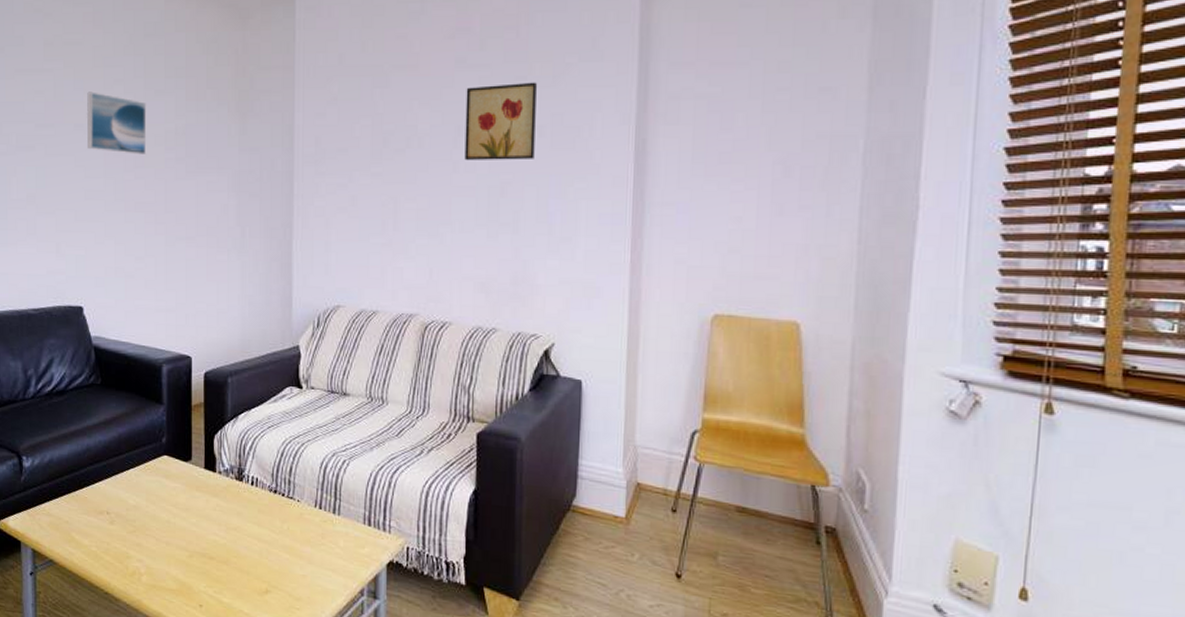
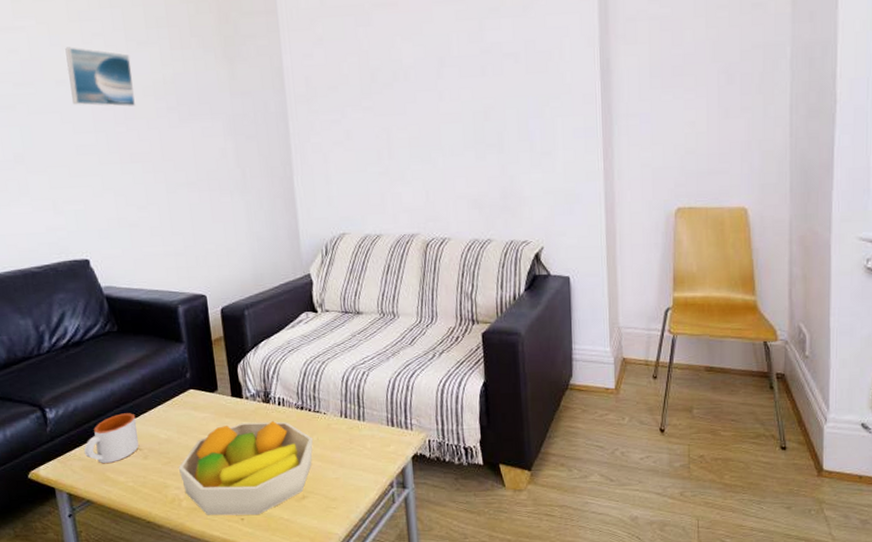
mug: none [53,471,108,524] -> present [84,413,139,464]
fruit bowl: none [142,499,284,603] -> present [178,420,314,516]
wall art: present [464,82,537,161] -> none [444,12,512,90]

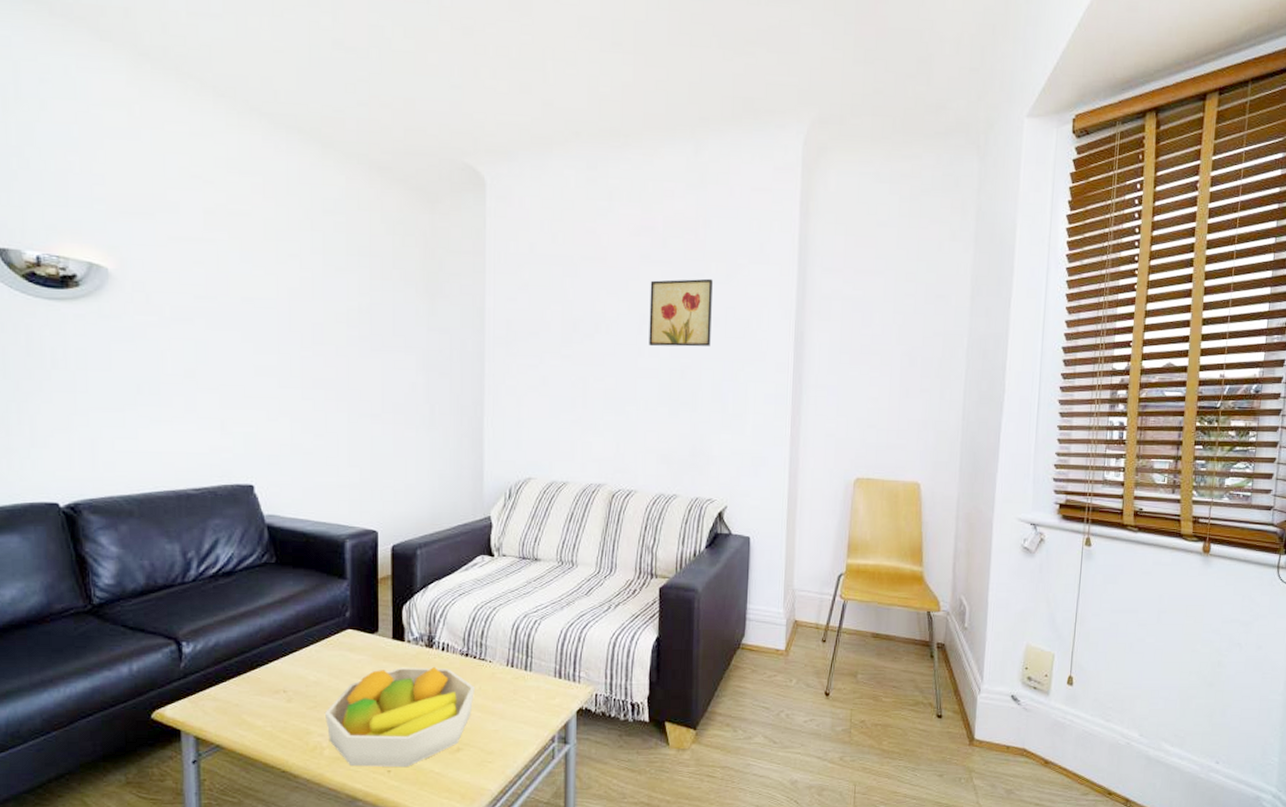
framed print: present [65,47,135,107] -> none [257,265,326,331]
mug: present [84,413,139,464] -> none [220,651,284,706]
wall art: none [444,12,512,90] -> present [649,278,713,347]

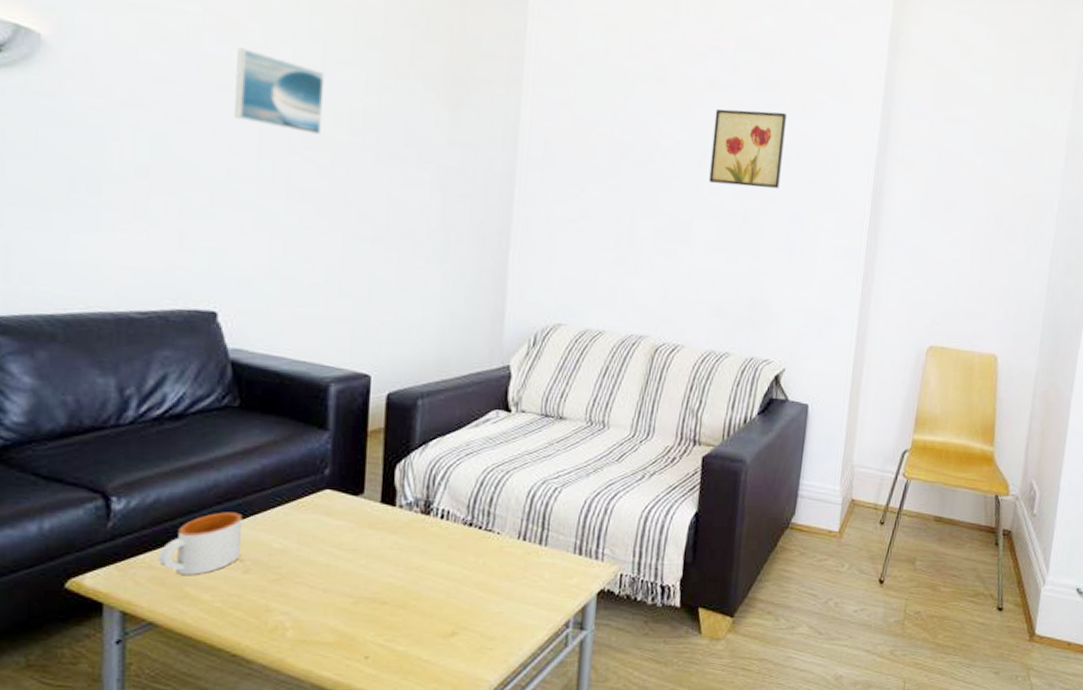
mug: none [220,651,284,706] -> present [157,512,243,576]
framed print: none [257,265,326,331] -> present [235,47,325,135]
fruit bowl: present [324,666,476,767] -> none [289,536,479,652]

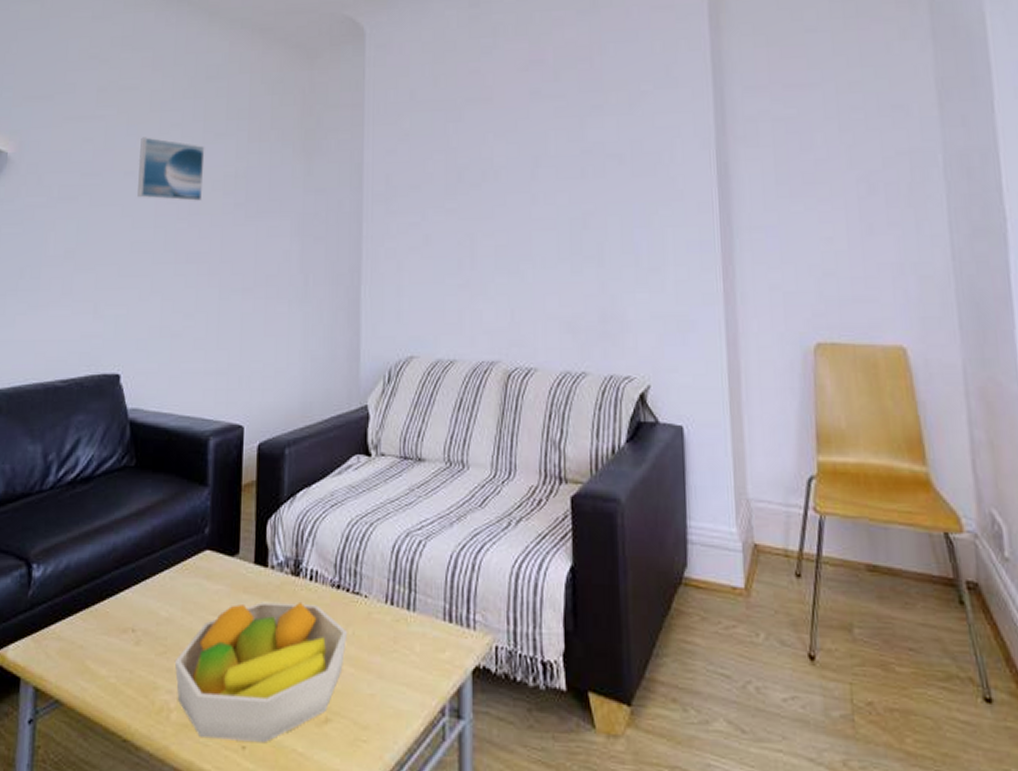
mug: present [157,512,243,576] -> none [65,577,136,648]
fruit bowl: none [289,536,479,652] -> present [174,601,348,742]
wall art: present [709,108,787,189] -> none [542,110,616,193]

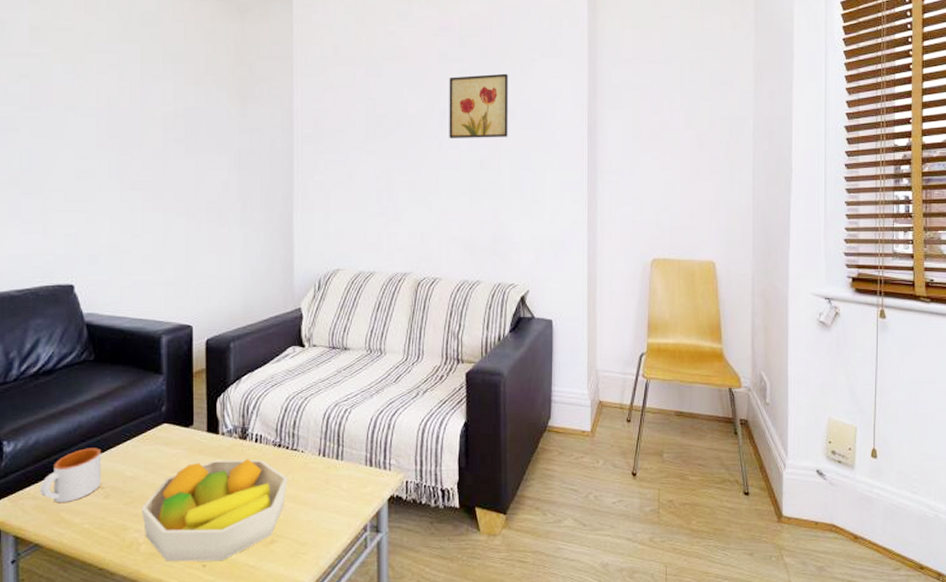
mug: none [65,577,136,648] -> present [39,448,102,504]
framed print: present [137,137,205,201] -> none [78,76,144,136]
wall art: none [542,110,616,193] -> present [449,73,508,139]

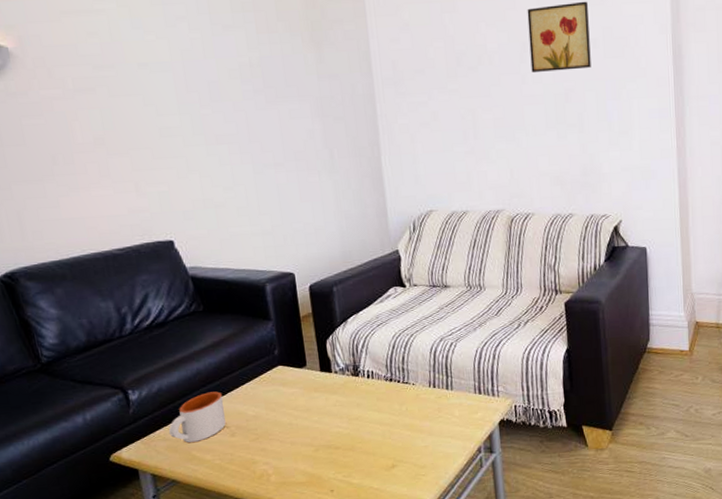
fruit bowl: present [140,458,289,562] -> none [266,393,403,489]

